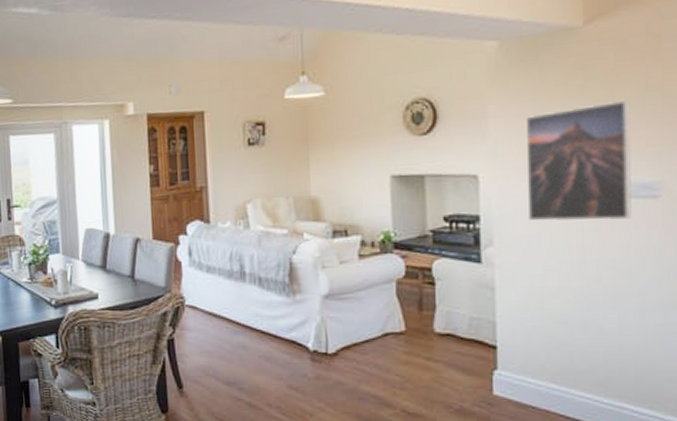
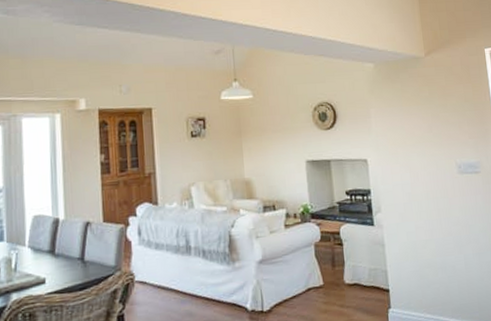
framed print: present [525,99,633,222] -> none [395,107,466,193]

